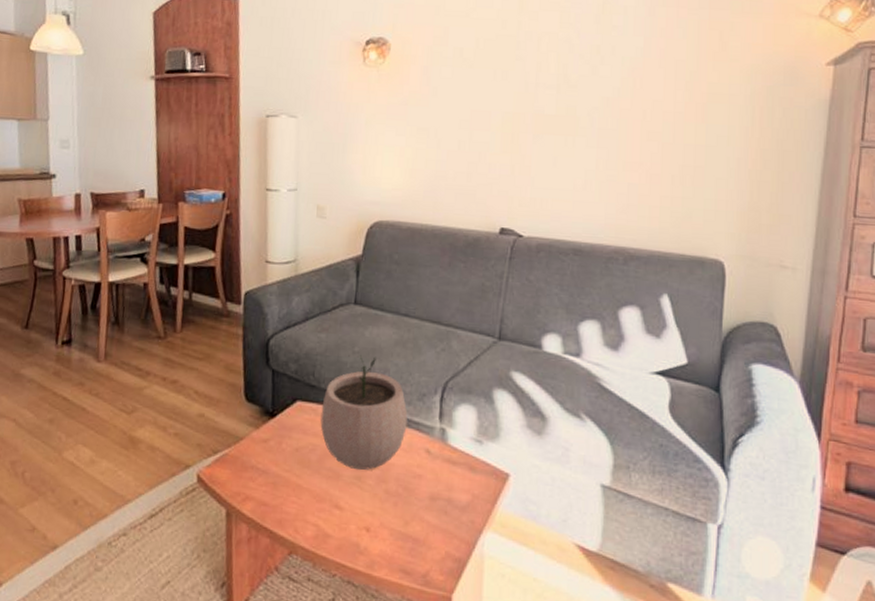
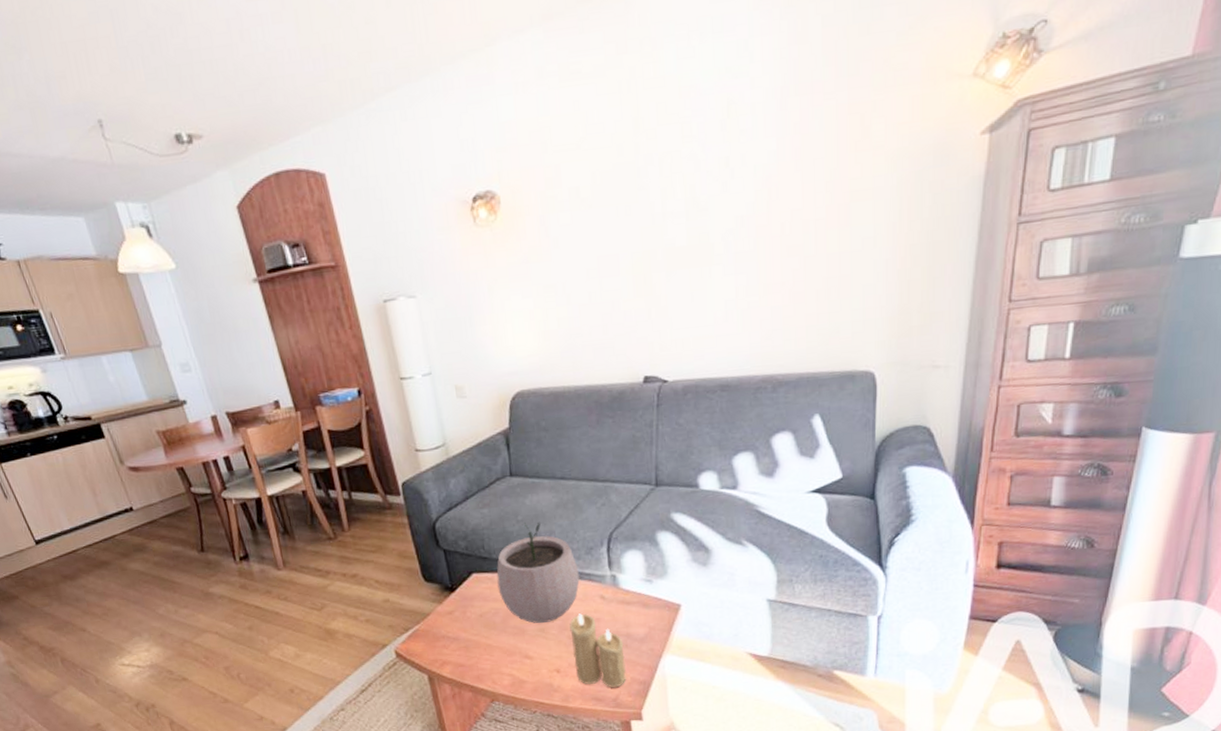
candle: none [386,466,443,562] -> present [569,613,627,688]

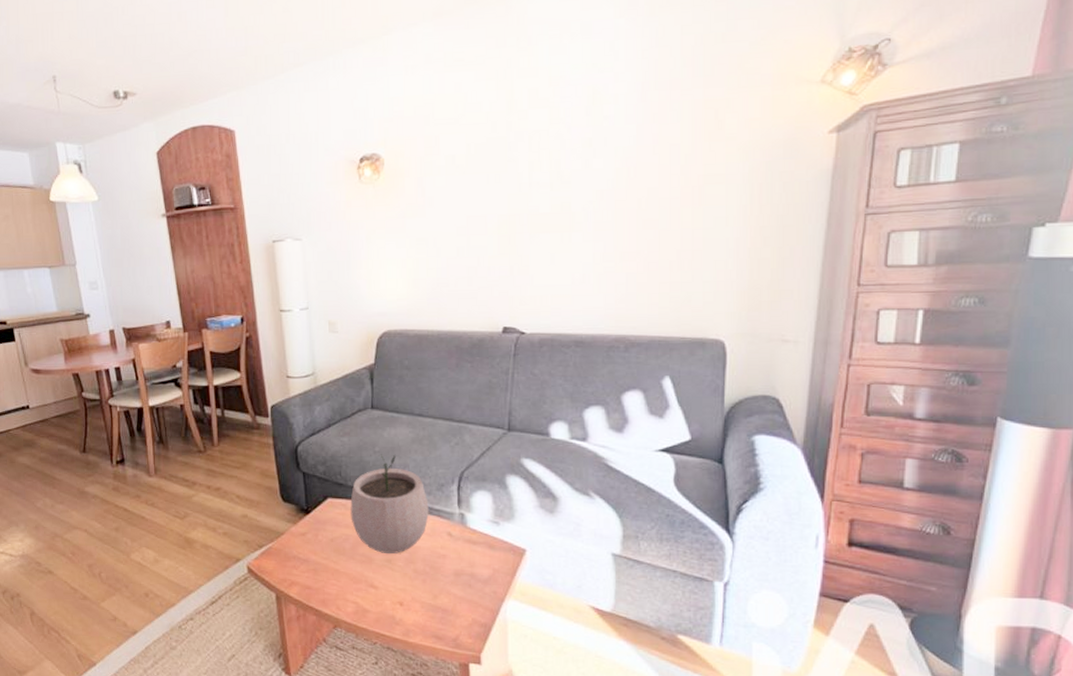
candle: present [569,613,627,688] -> none [416,548,469,628]

